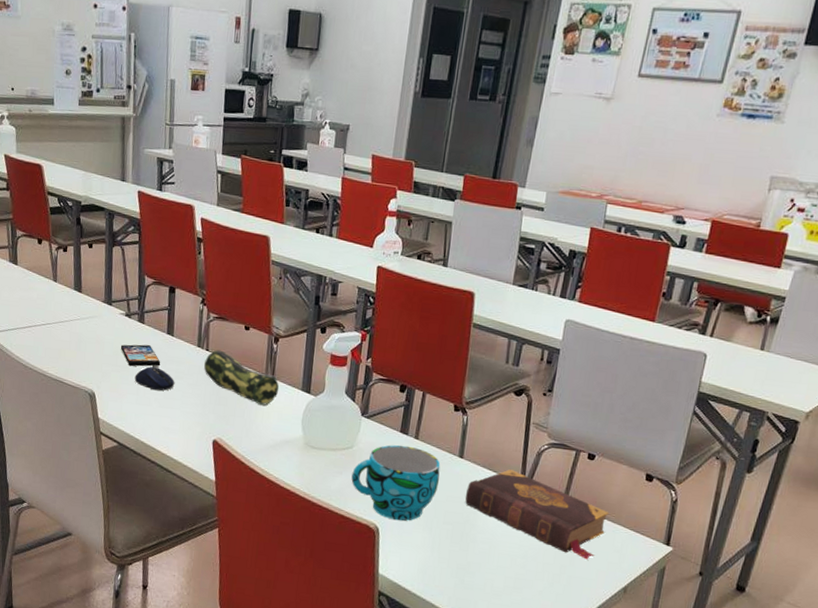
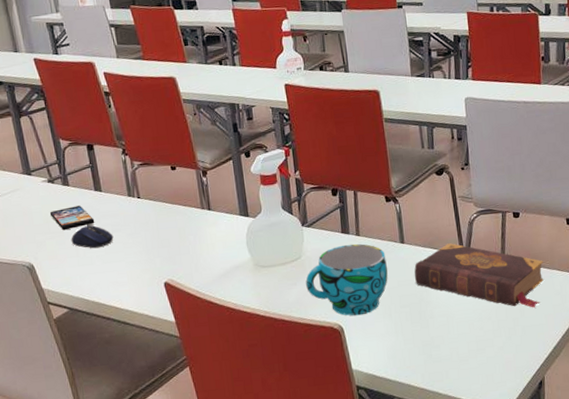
pencil case: present [204,350,280,405] -> none [138,194,218,238]

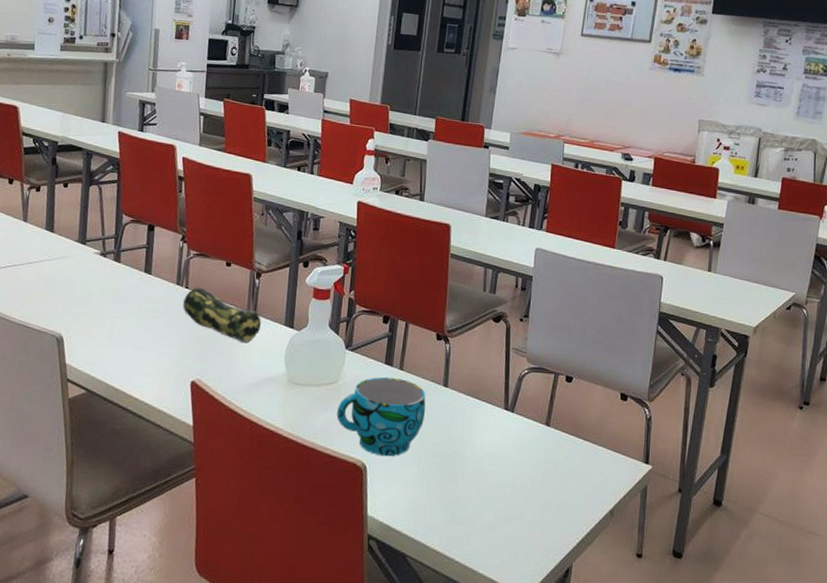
smartphone: present [49,206,95,231] -> none [93,284,137,308]
computer mouse: present [71,225,114,249] -> none [107,307,152,332]
pencil case: none [138,194,218,238] -> present [183,287,262,342]
book: present [414,243,544,308] -> none [451,396,590,484]

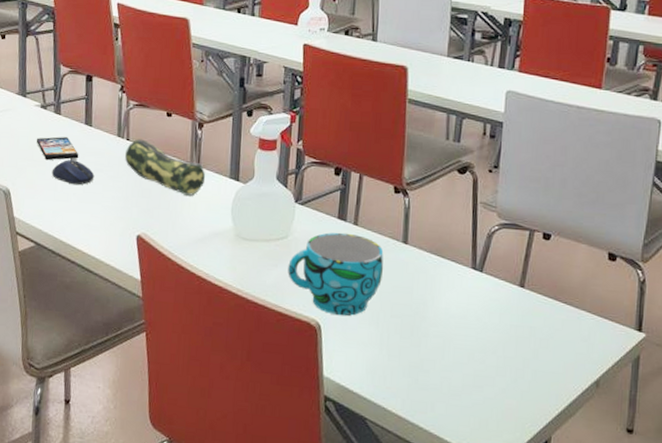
smartphone: none [93,284,137,308] -> present [36,136,79,161]
computer mouse: none [107,307,152,332] -> present [51,160,95,186]

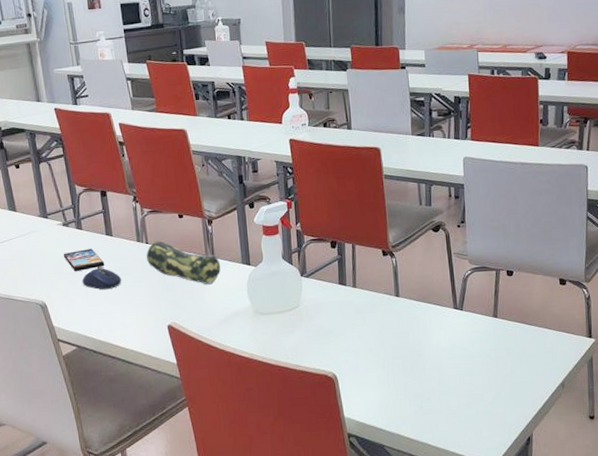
cup: present [288,232,384,316] -> none [302,295,383,365]

